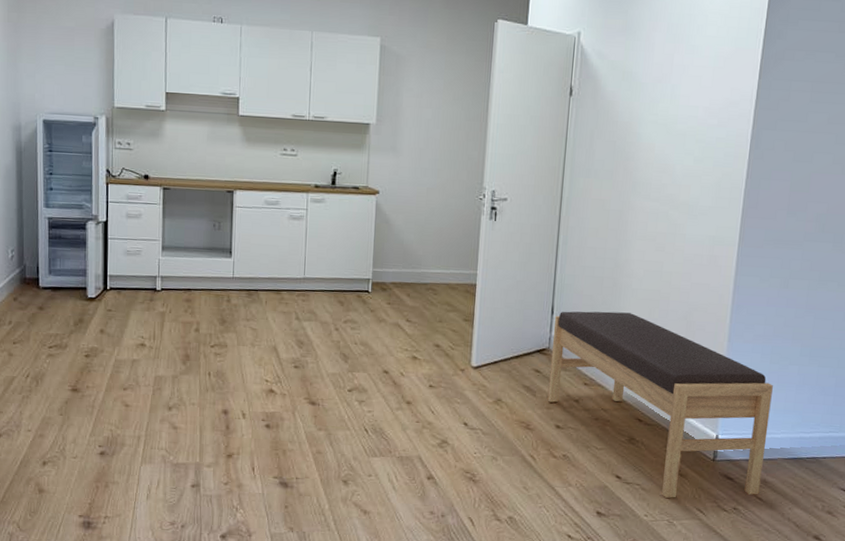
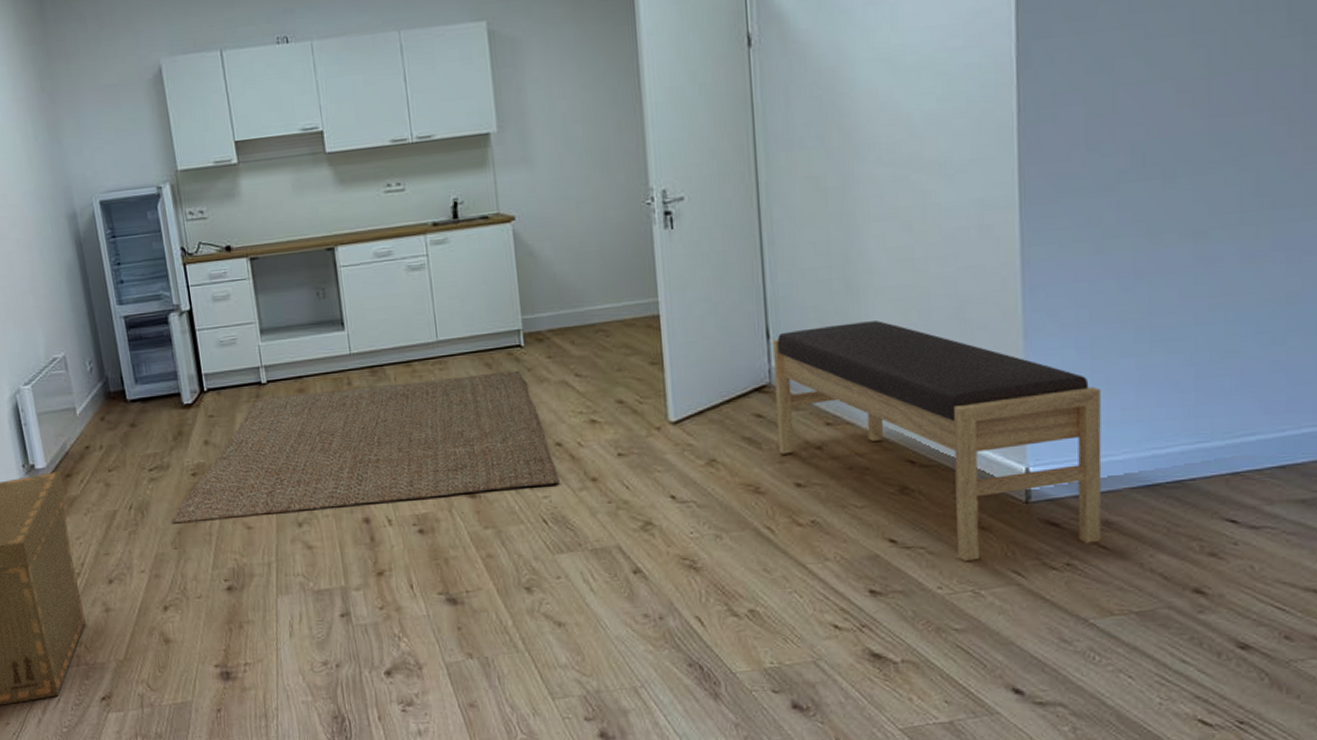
rug: none [62,302,382,403] -> present [172,370,559,524]

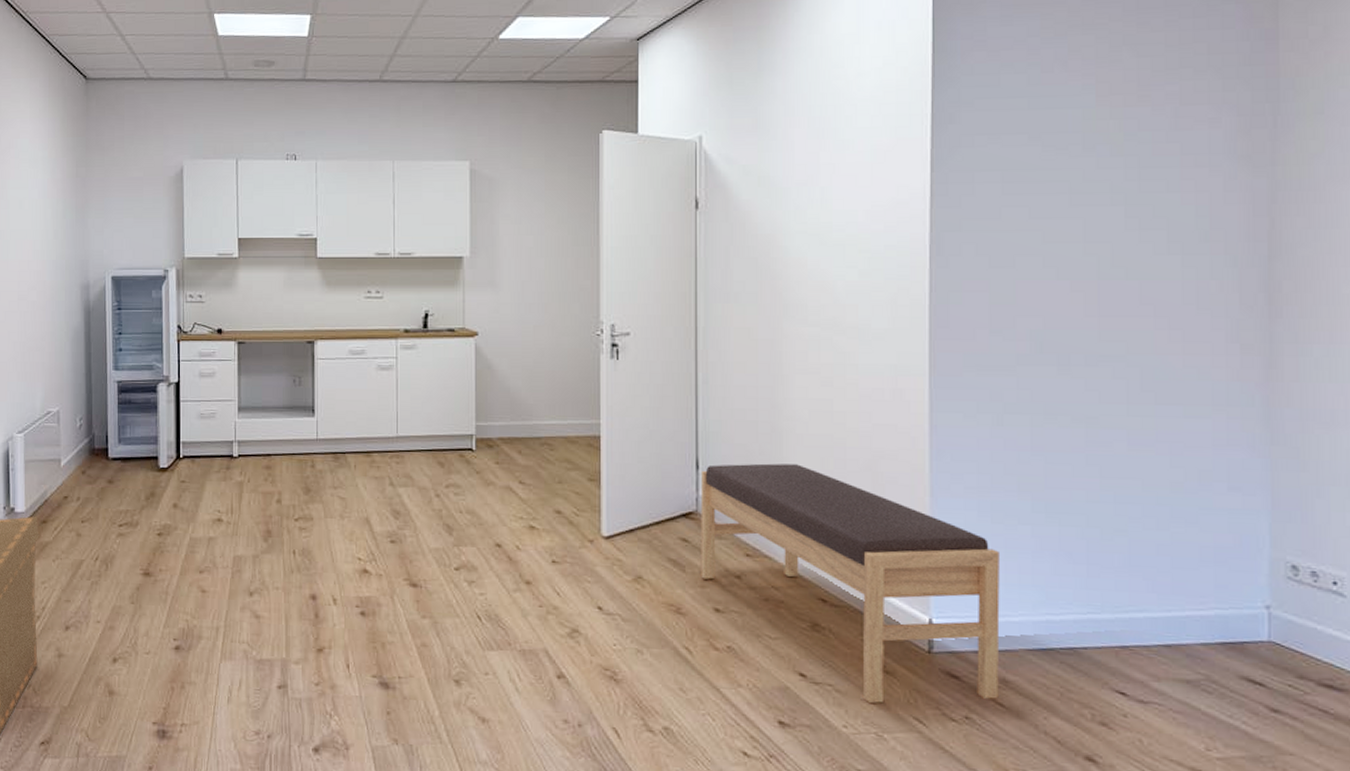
rug: present [172,370,559,524] -> none [133,470,496,584]

